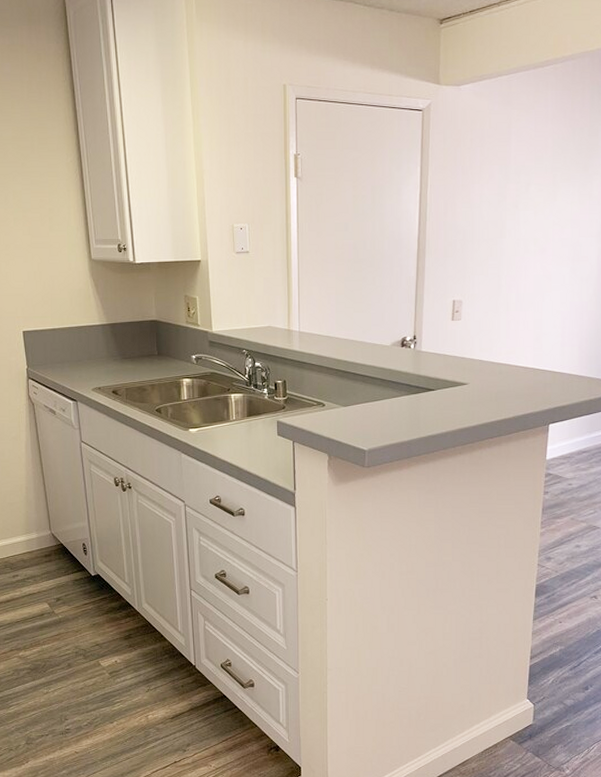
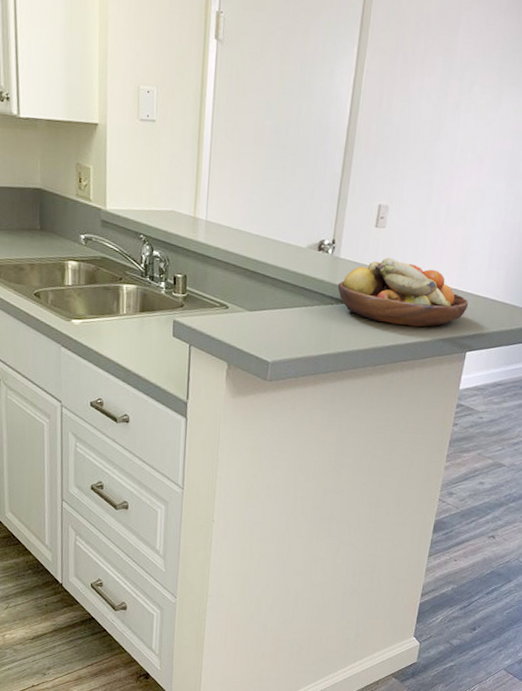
fruit bowl: none [422,347,547,406] -> present [337,258,469,327]

